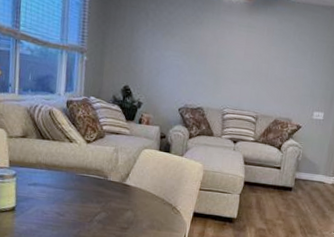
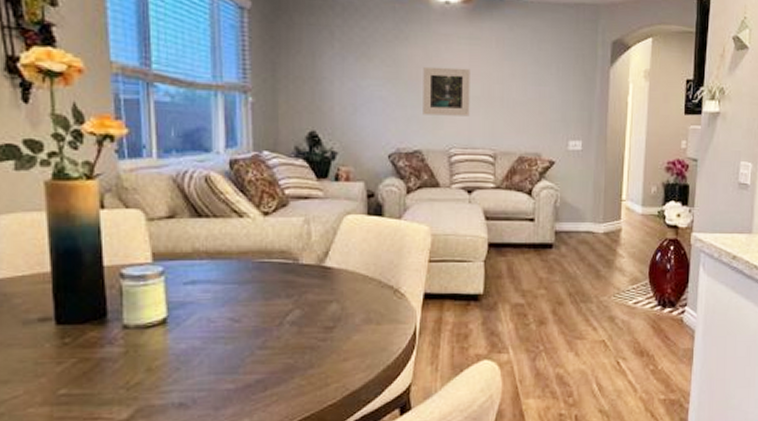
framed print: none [207,45,246,86] -> present [423,66,470,116]

